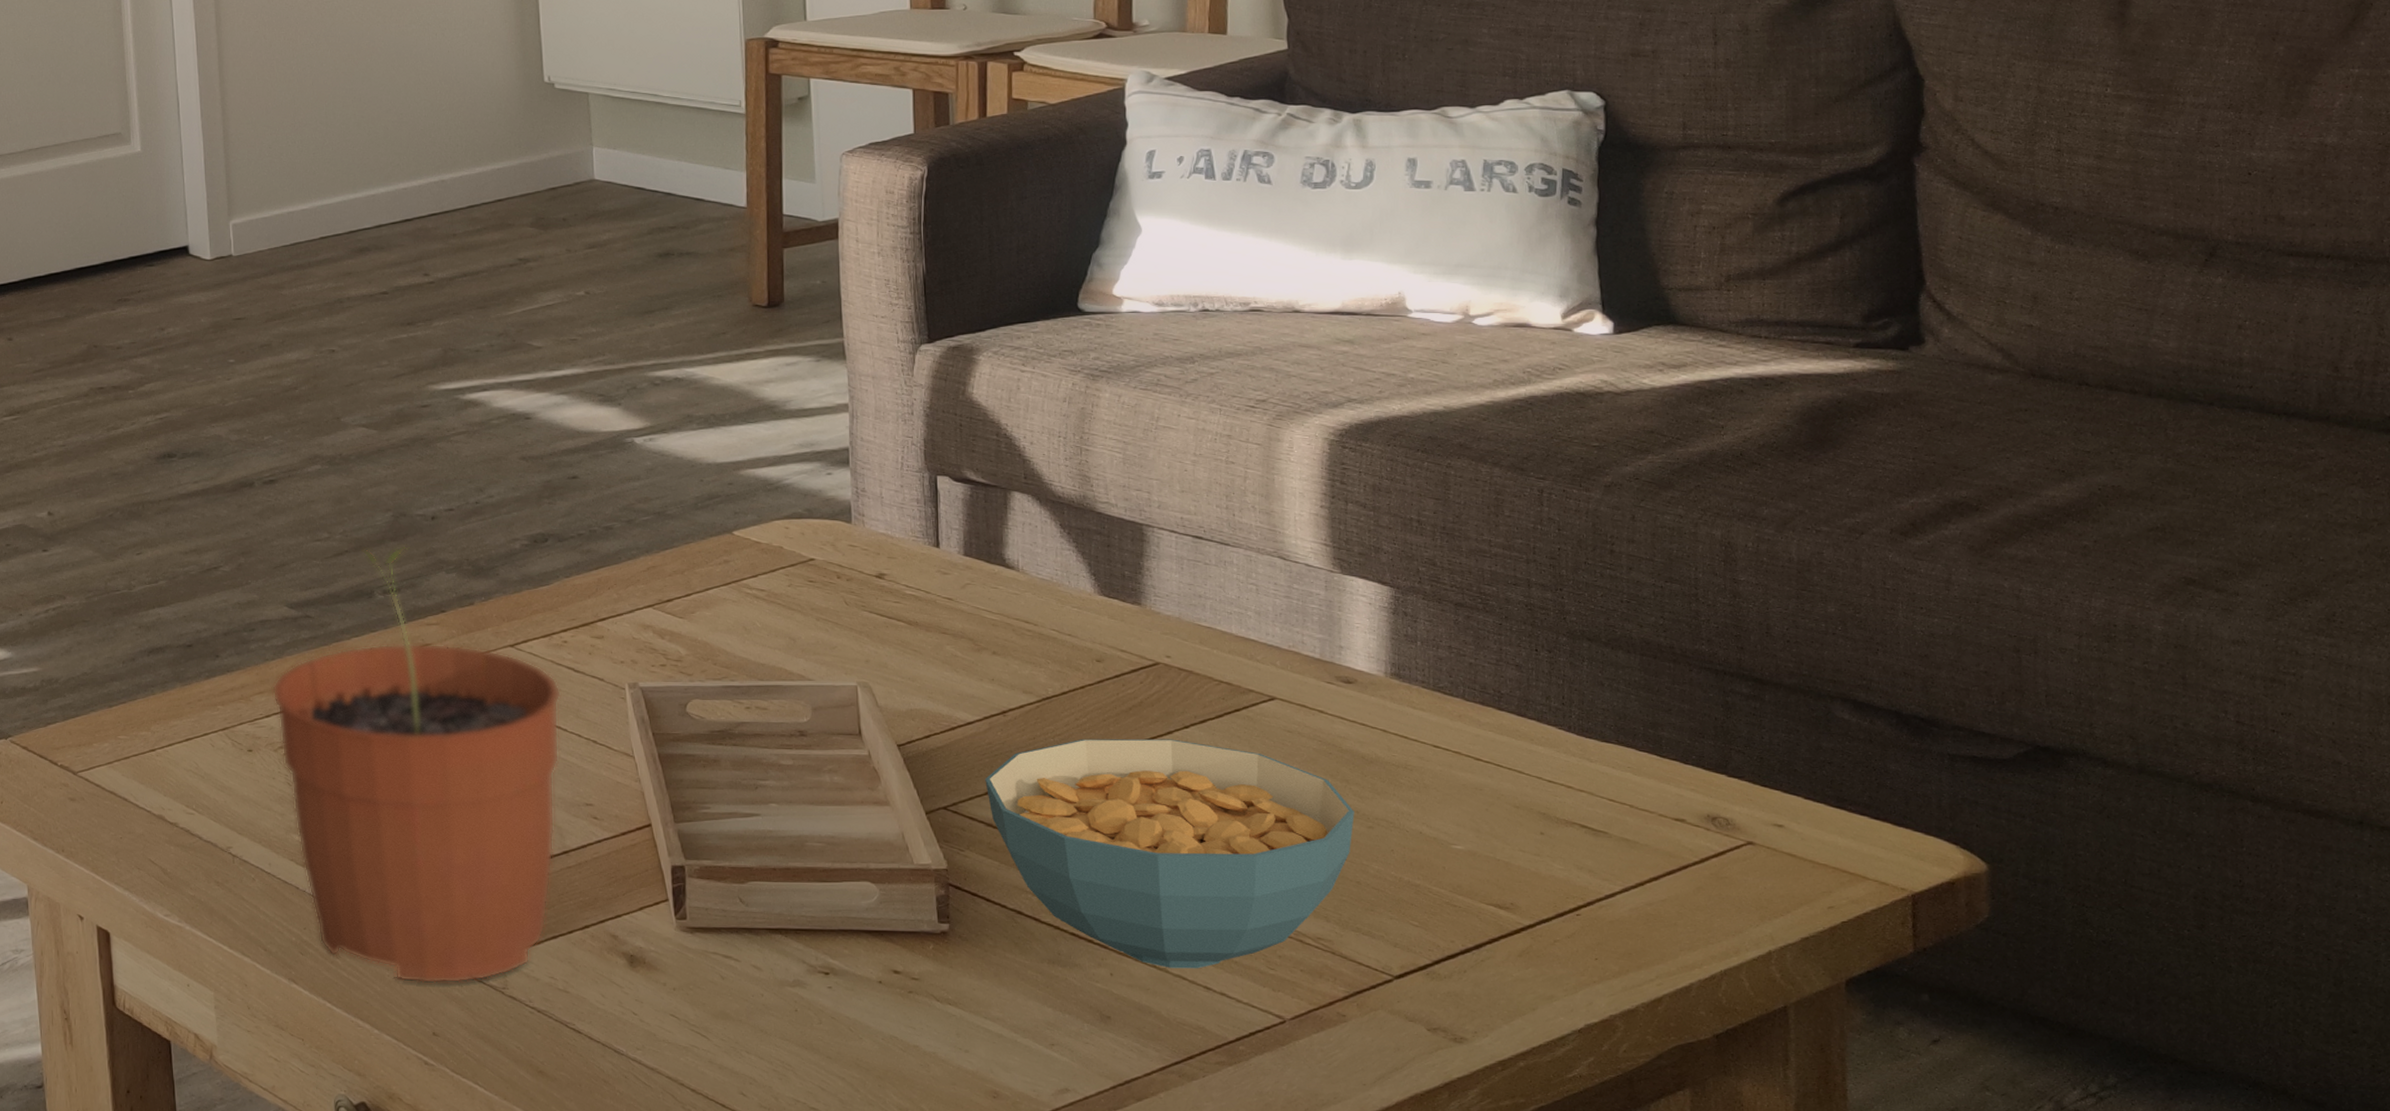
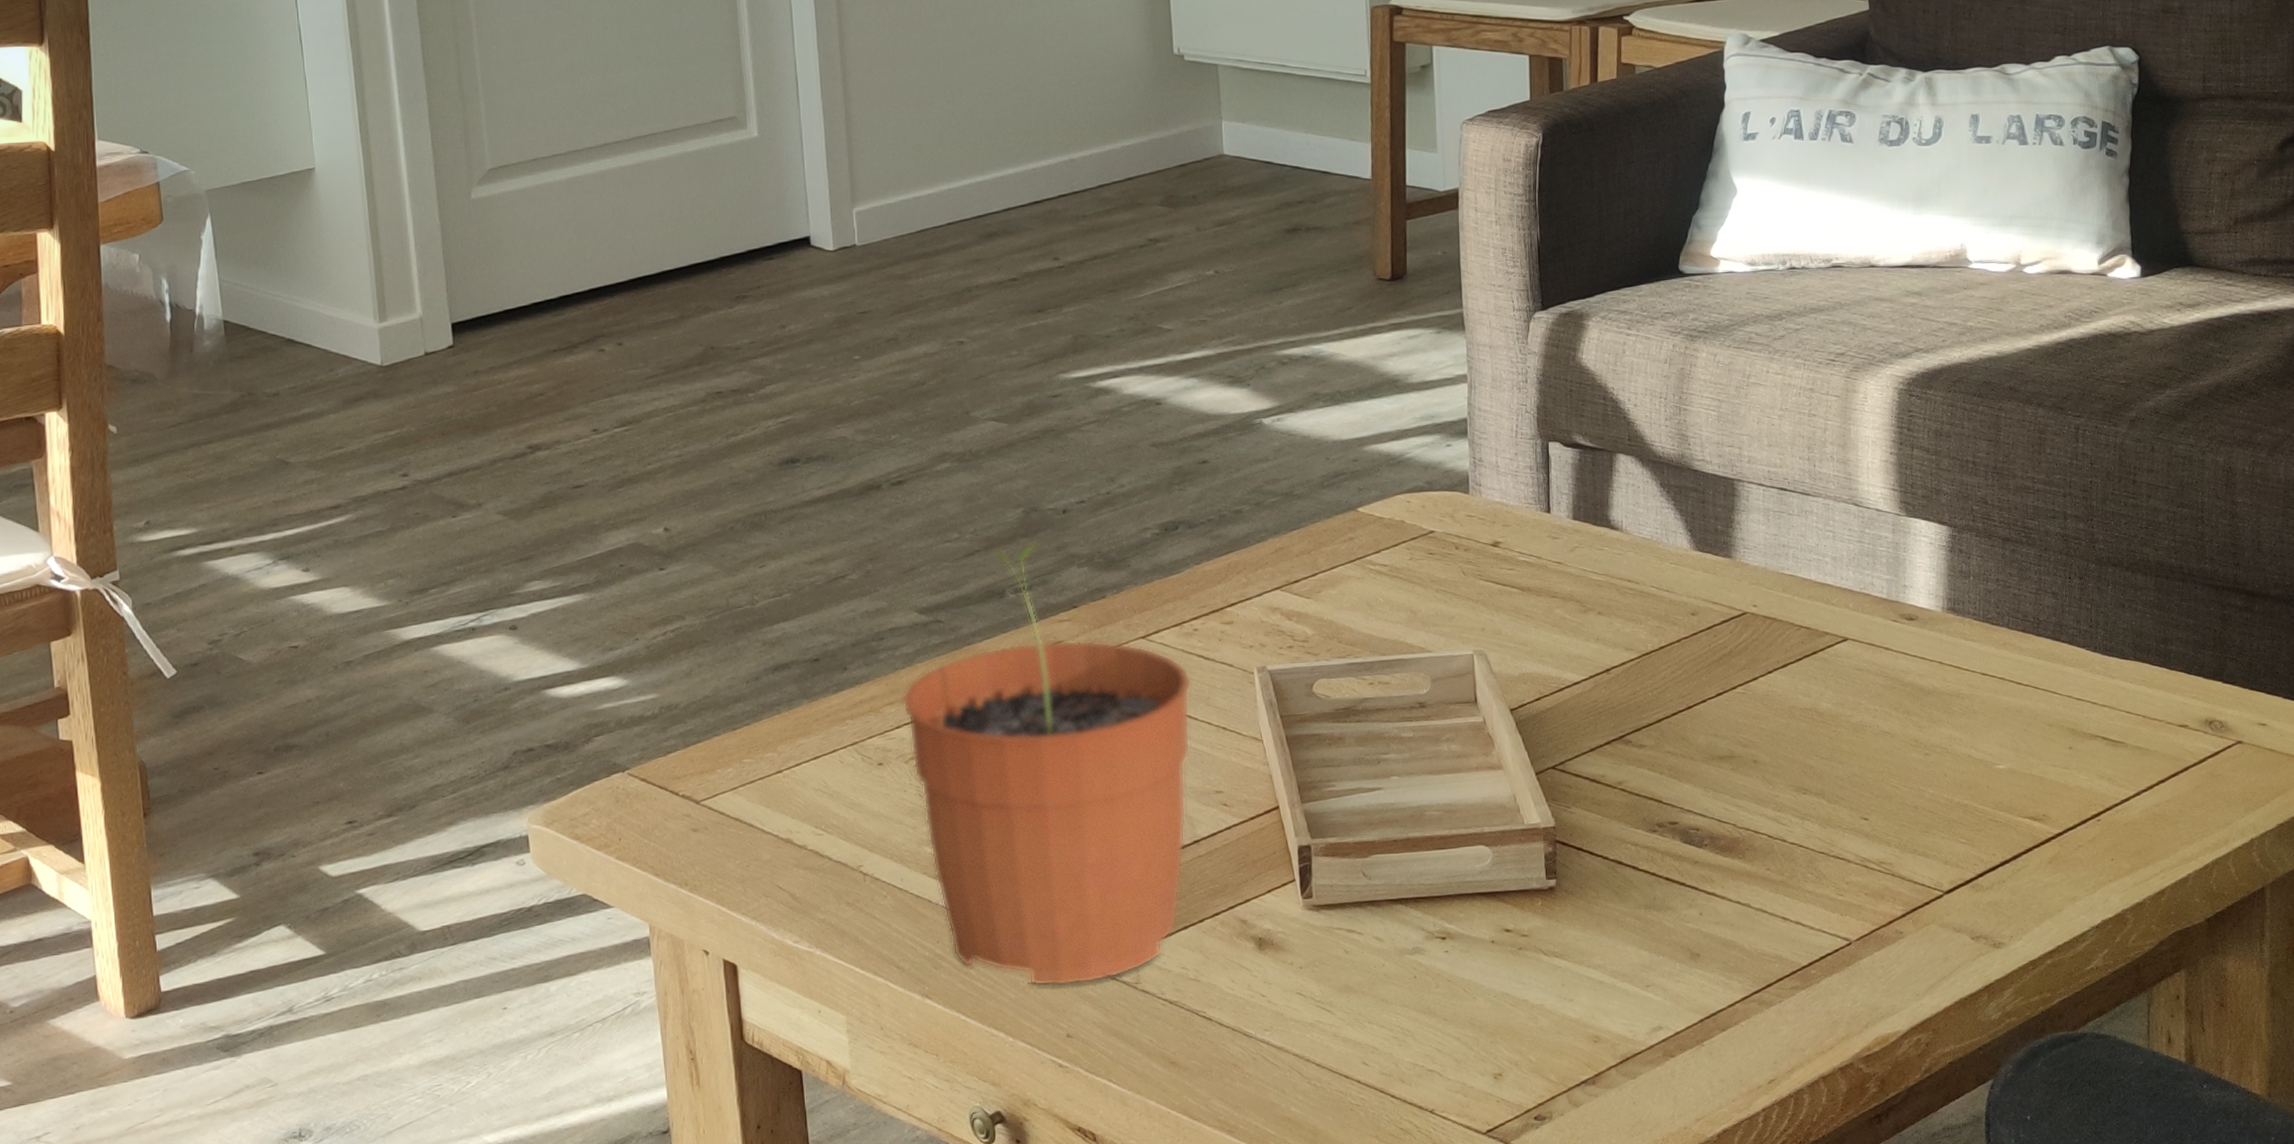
cereal bowl: present [985,738,1354,969] -> none [1590,684,1914,903]

